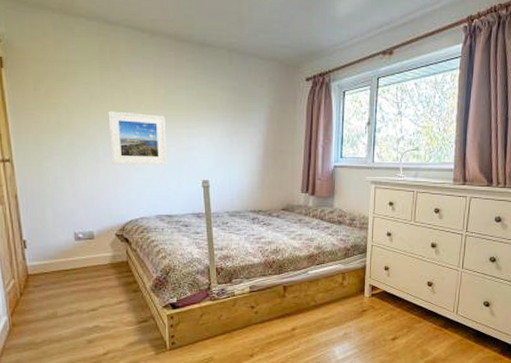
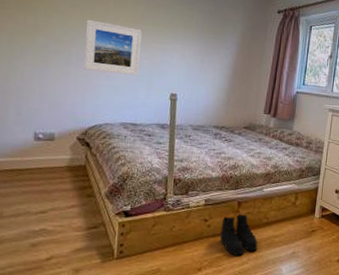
boots: none [269,298,308,340] -> present [220,214,258,255]

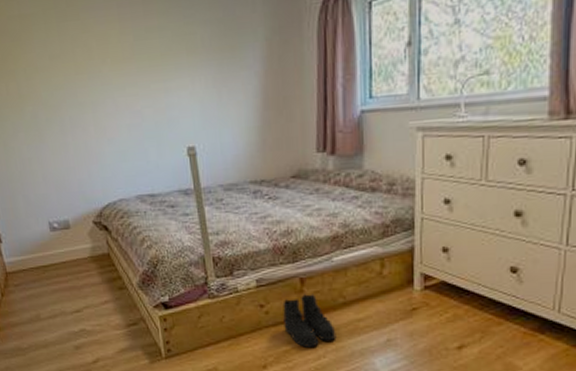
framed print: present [83,19,142,76] -> none [70,69,144,137]

